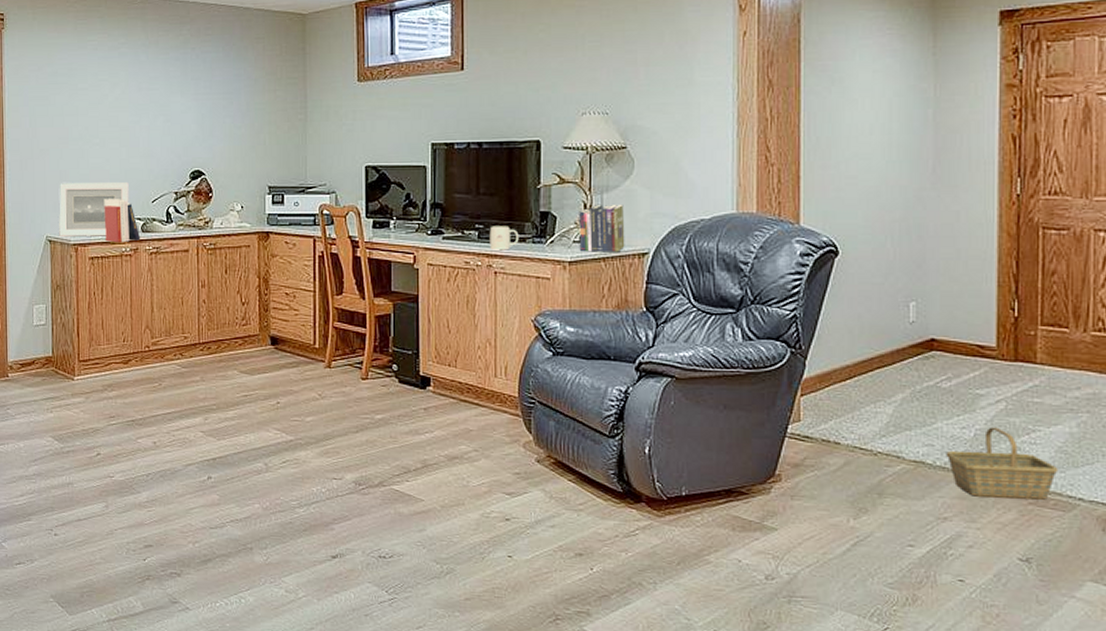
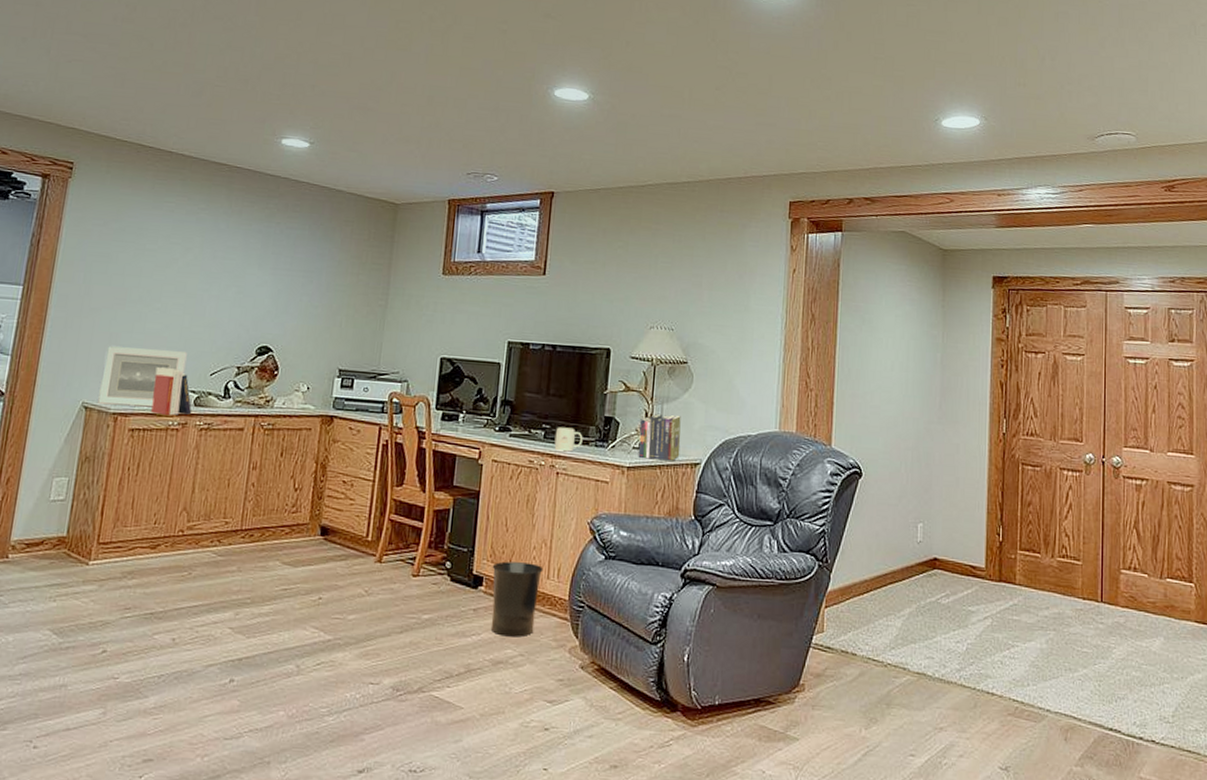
waste bin: none [438,362,490,434] -> present [491,561,544,637]
basket: present [946,427,1059,500] -> none [943,641,1032,711]

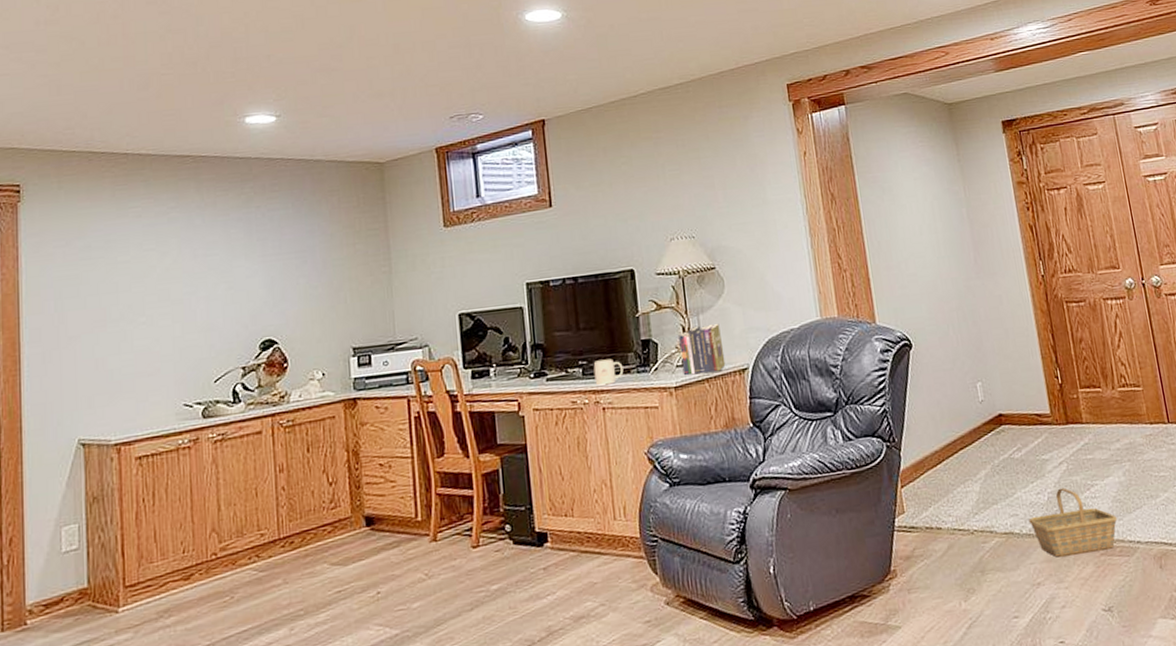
picture frame: present [98,346,187,408] -> none [94,363,186,439]
books: present [151,367,192,416] -> none [153,382,202,436]
waste bin: present [491,561,544,637] -> none [554,507,611,590]
basket: none [943,641,1032,711] -> present [1028,487,1118,558]

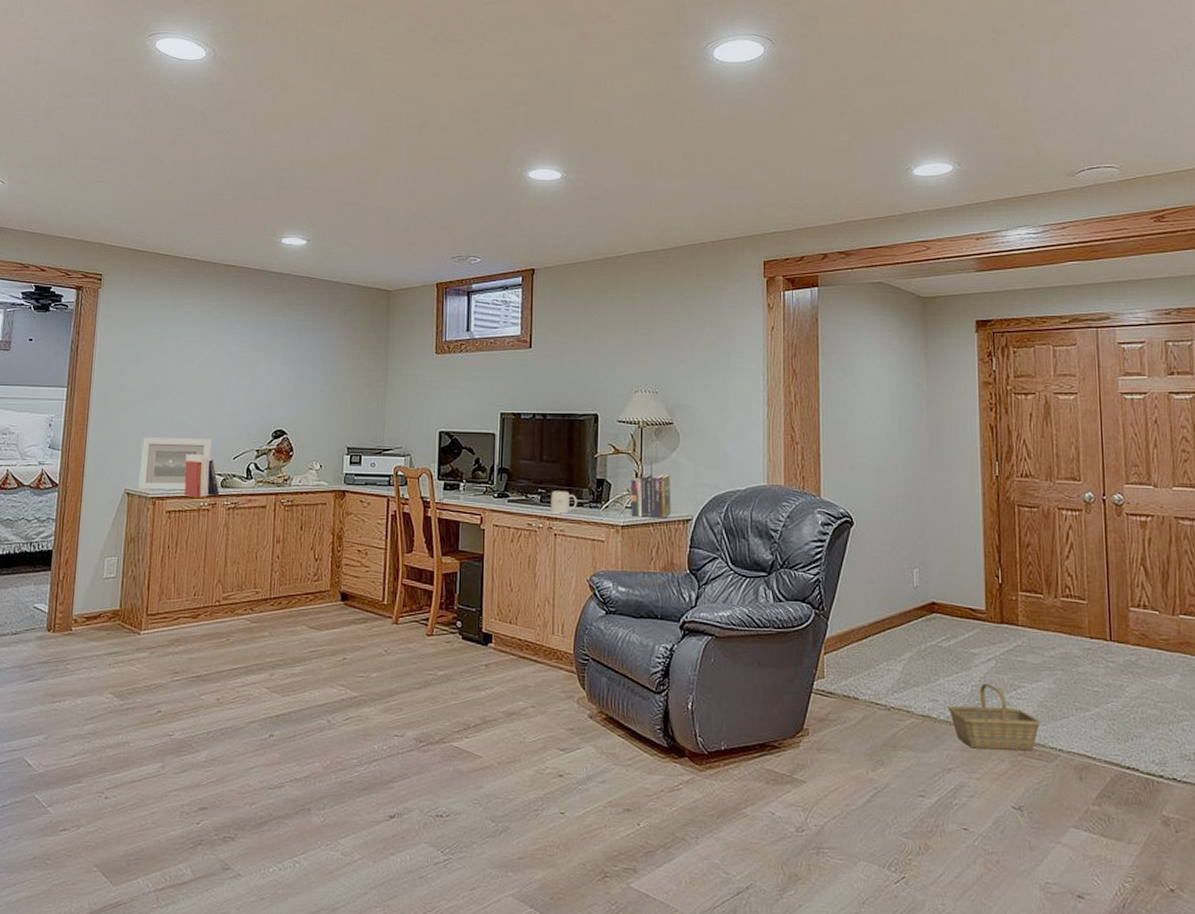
picture frame: none [94,363,186,439] -> present [138,437,212,491]
books: none [153,382,202,436] -> present [184,454,220,498]

